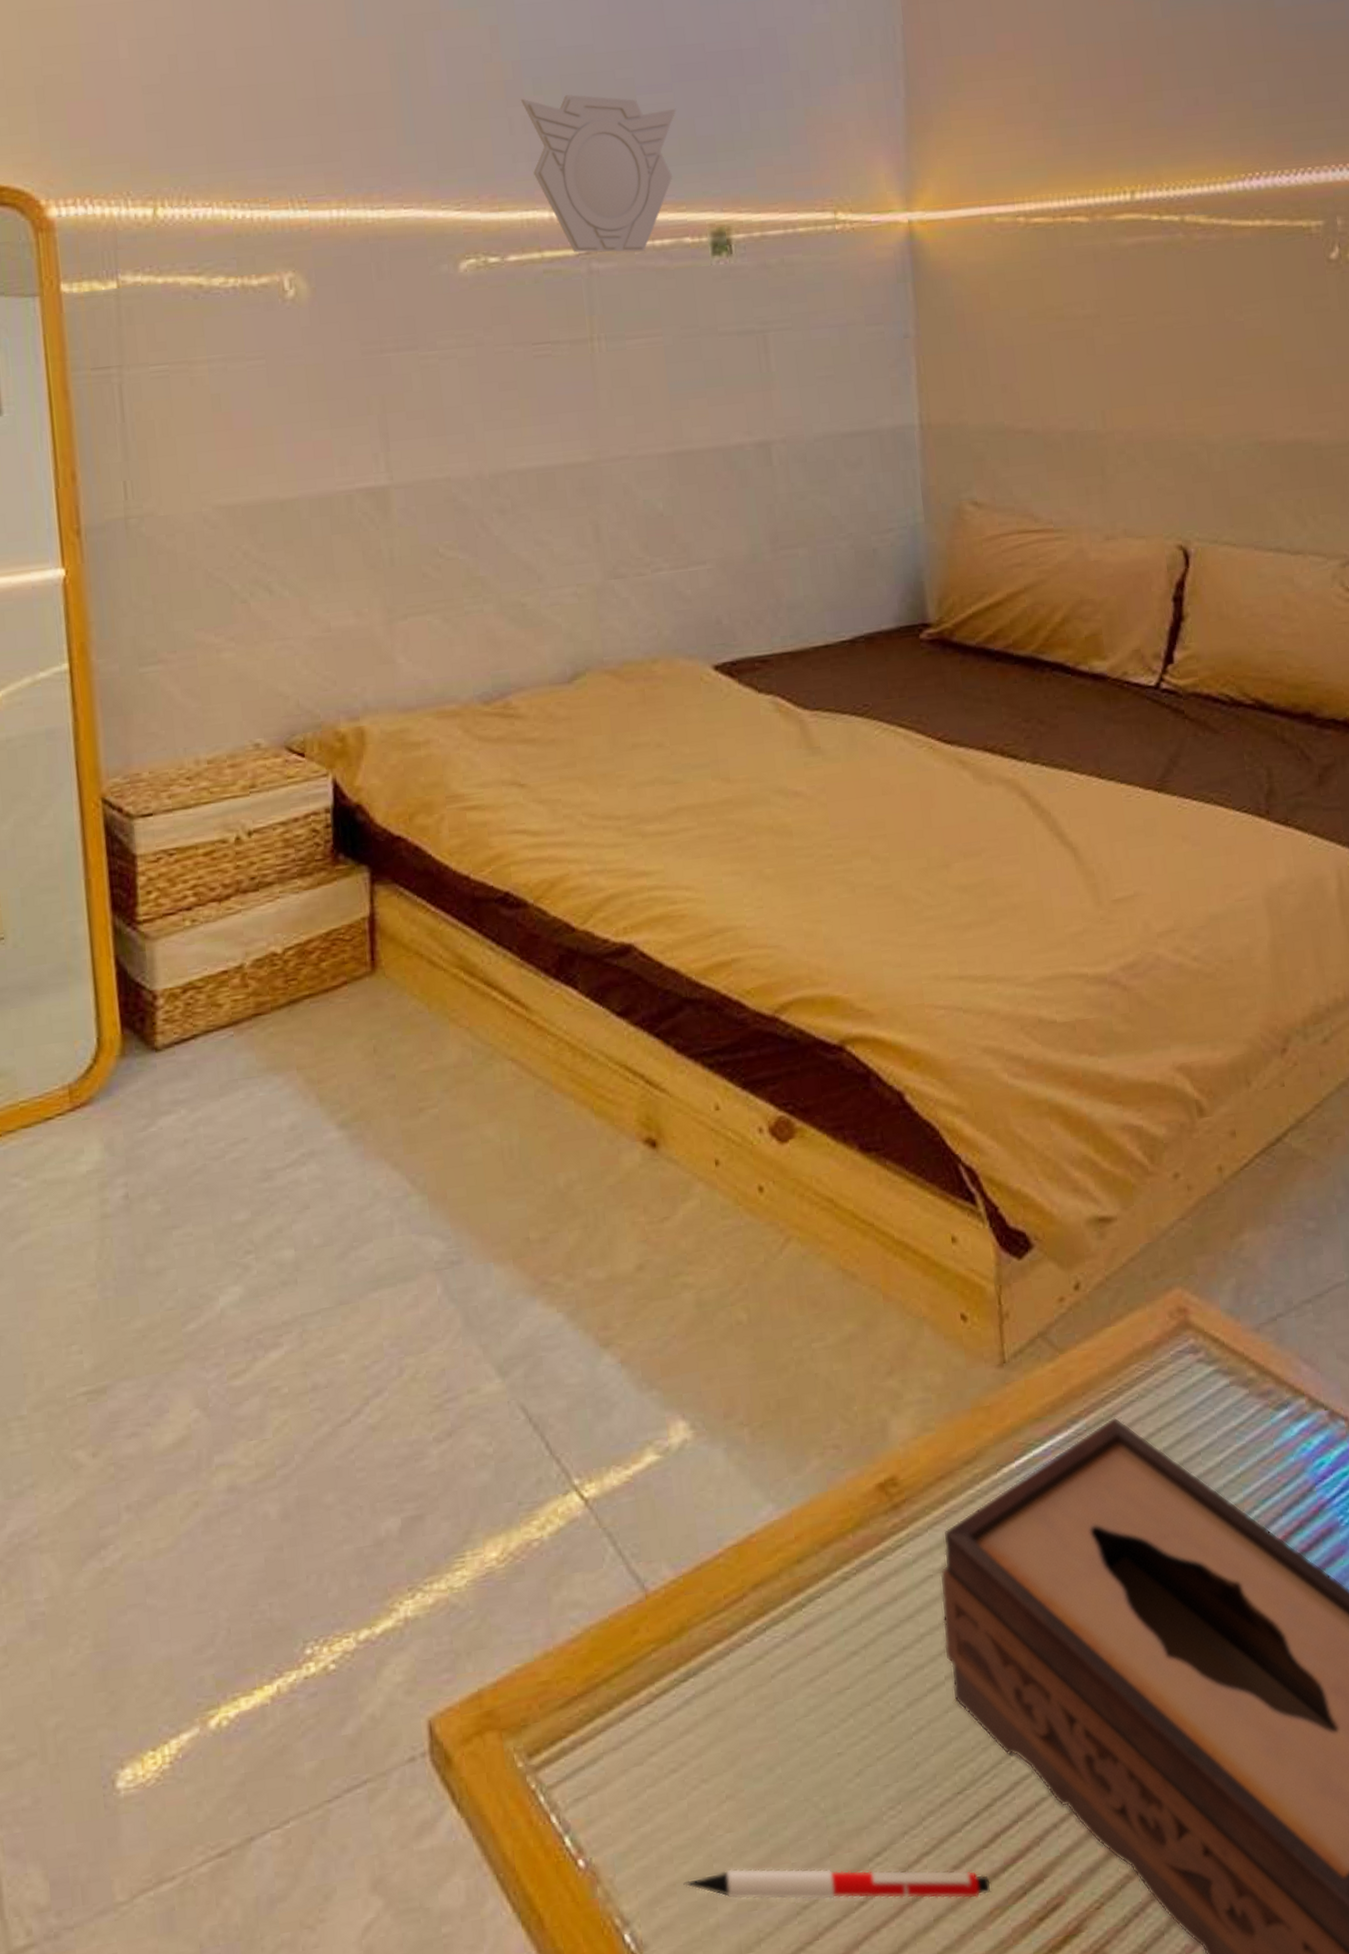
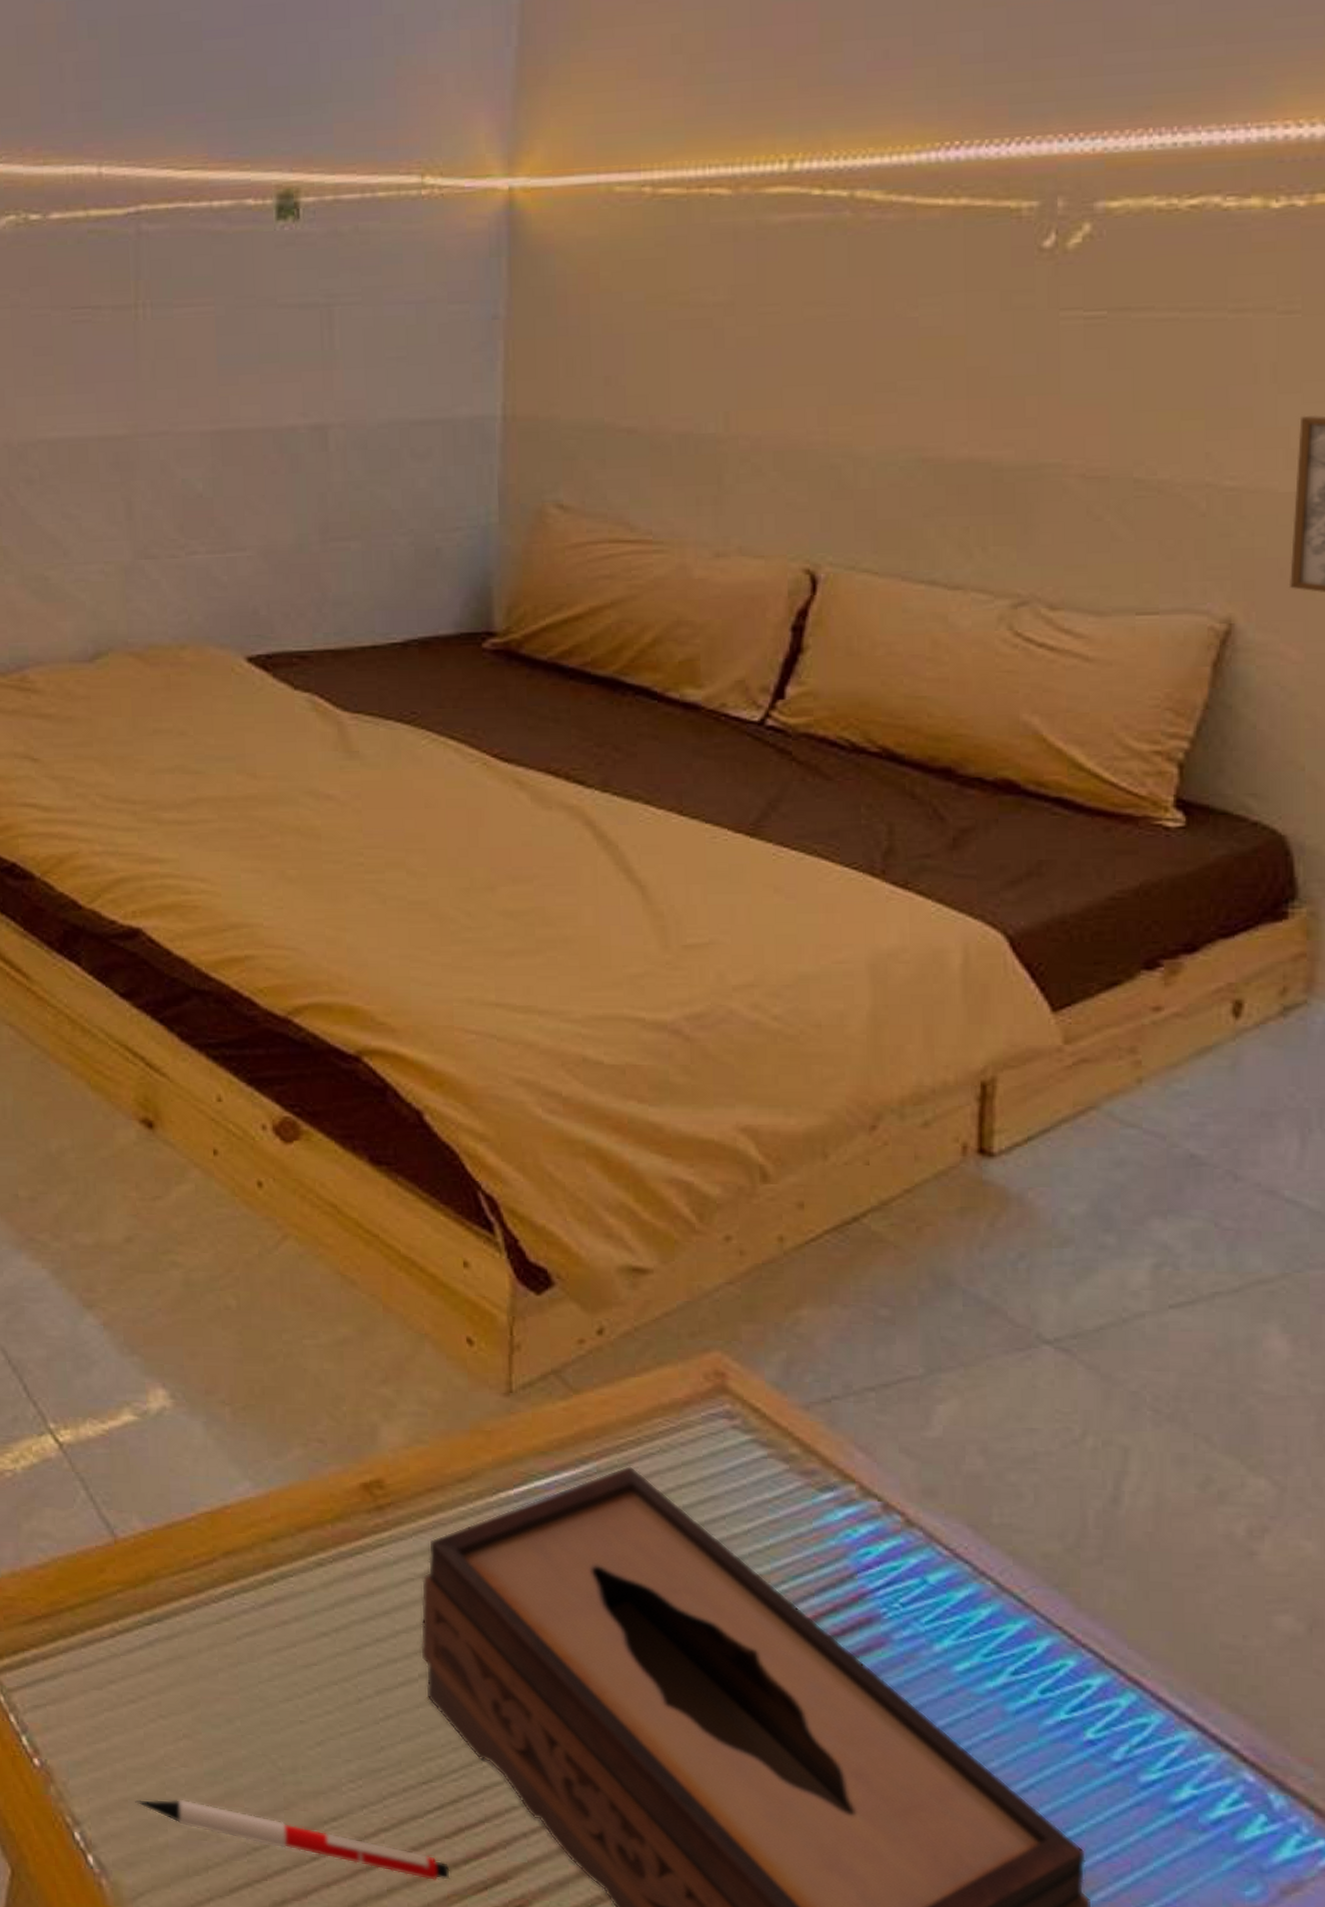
decorative plate: present [521,95,676,253] -> none [74,39,247,214]

